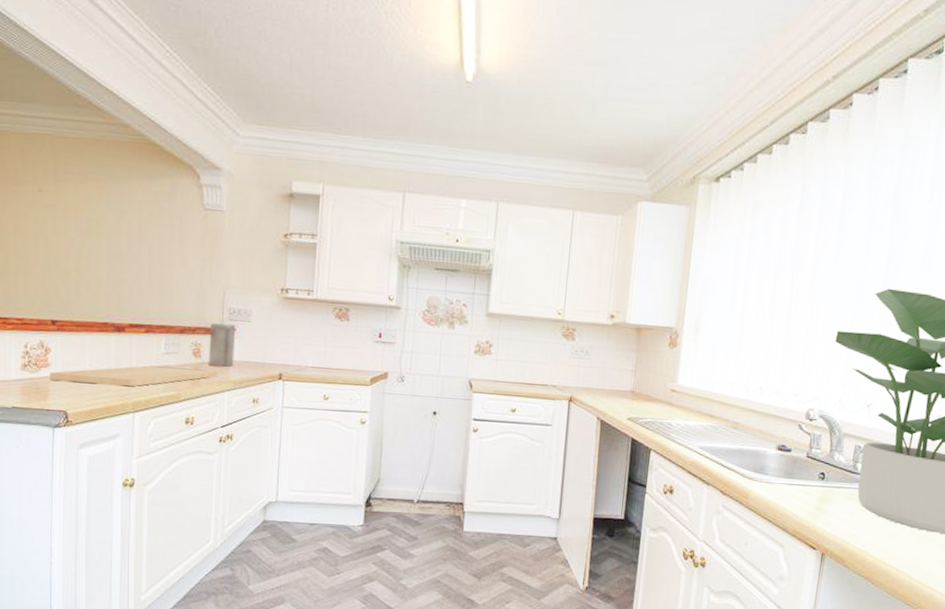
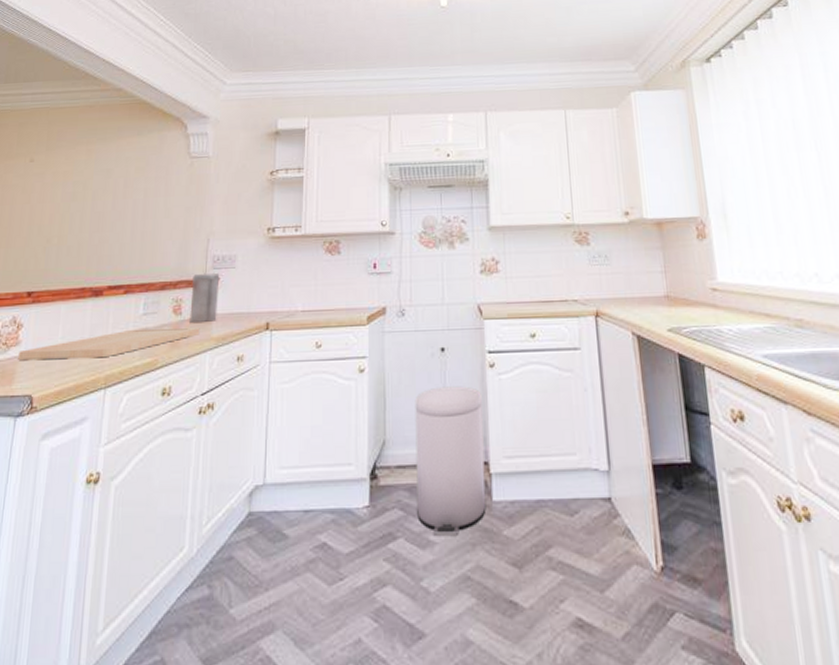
pedal bin: none [402,442,464,553] -> present [415,386,487,537]

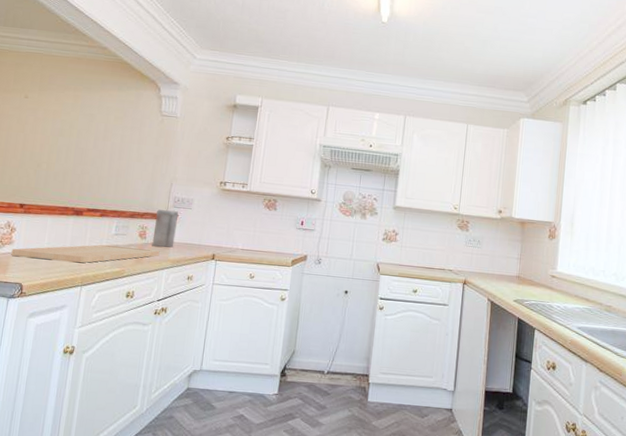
pedal bin: present [415,386,487,537] -> none [312,318,371,422]

